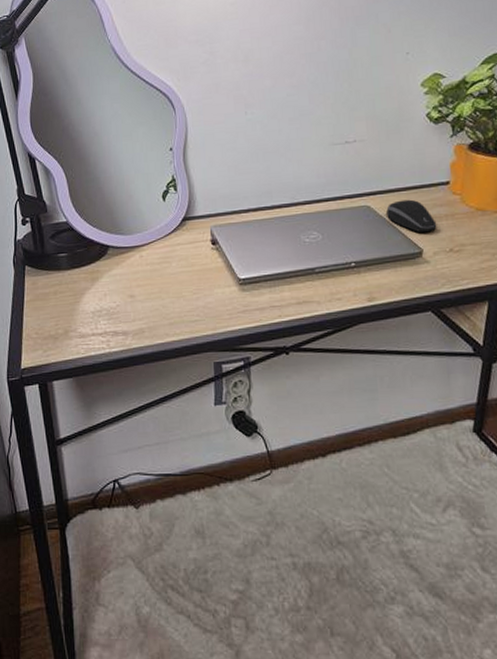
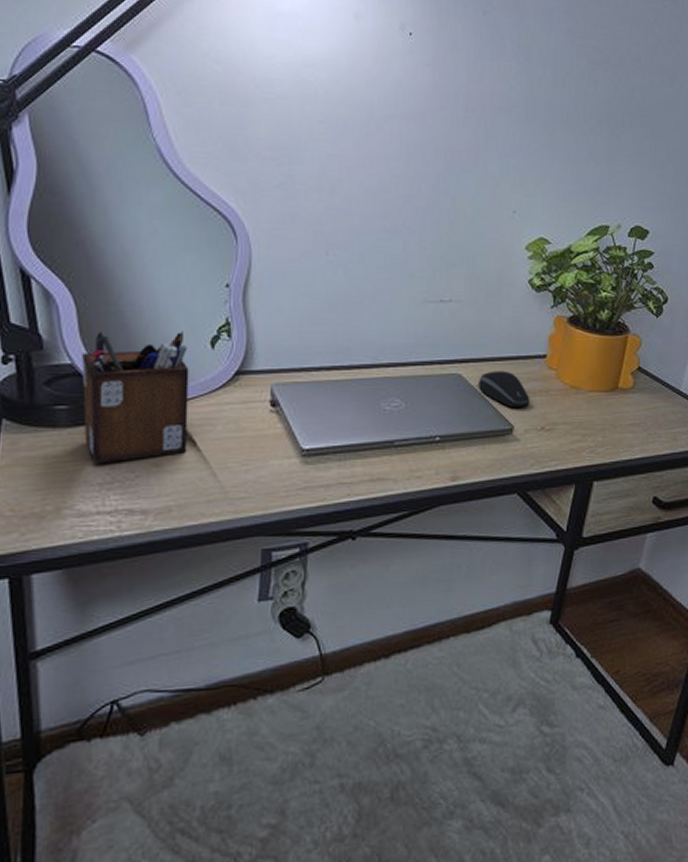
desk organizer: none [73,189,152,297] -> present [82,331,189,464]

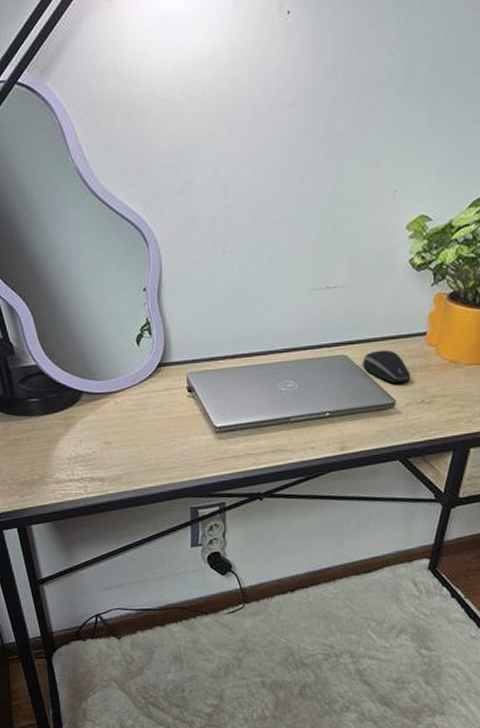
desk organizer: present [82,331,189,464] -> none [43,332,128,443]

